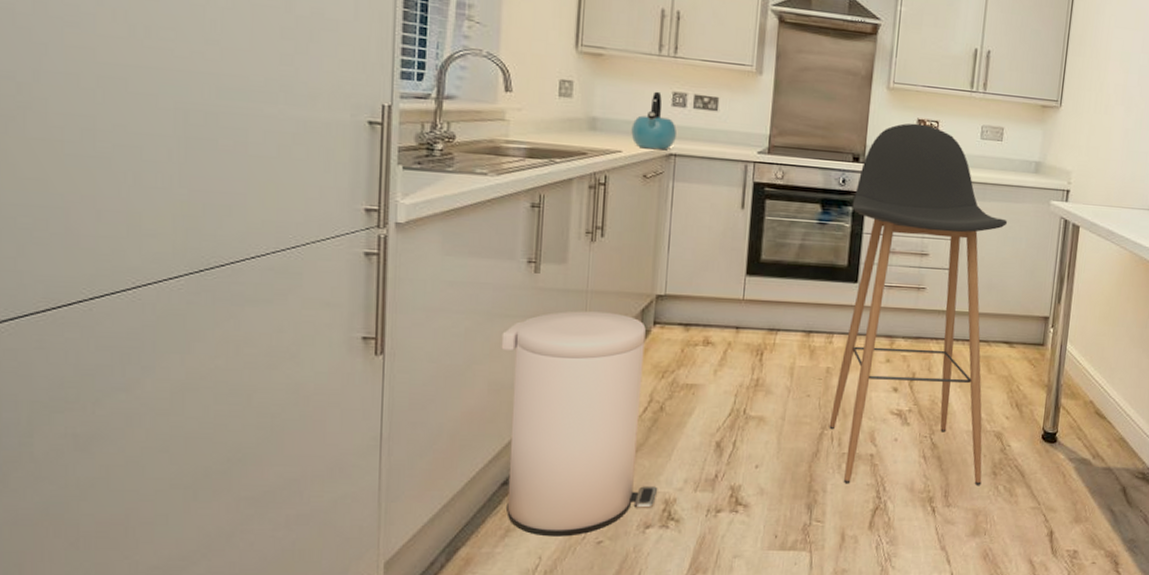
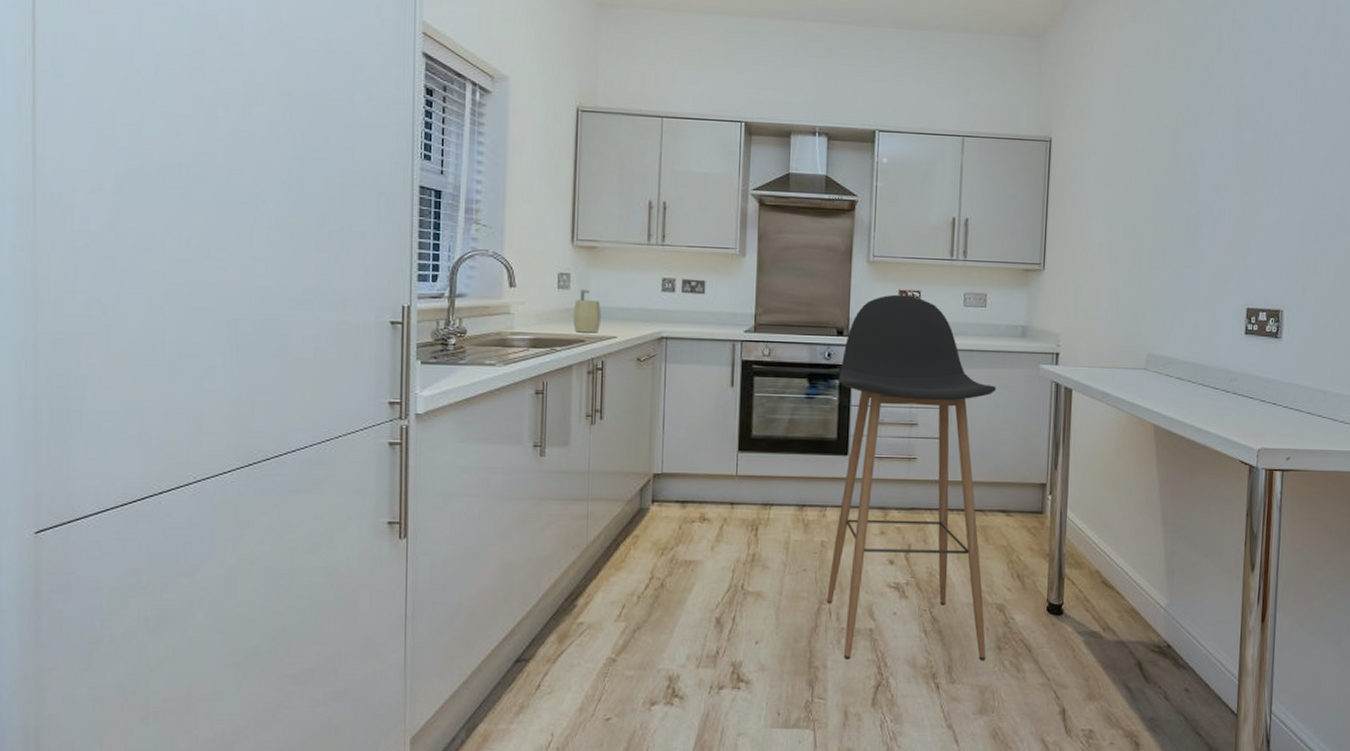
pedal bin: present [501,310,658,537] -> none [511,491,662,713]
soap dispenser: none [574,98,606,146] -> present [572,288,602,333]
kettle: present [631,91,677,150] -> none [625,278,667,334]

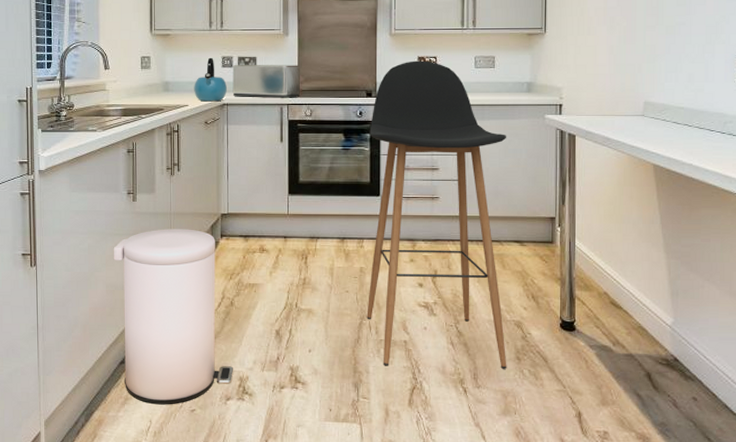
pedal bin: none [511,491,662,713] -> present [113,229,234,405]
soap dispenser: present [572,288,602,333] -> none [153,68,176,103]
kettle: none [625,278,667,334] -> present [194,57,227,102]
toaster: none [673,289,758,333] -> present [232,65,300,98]

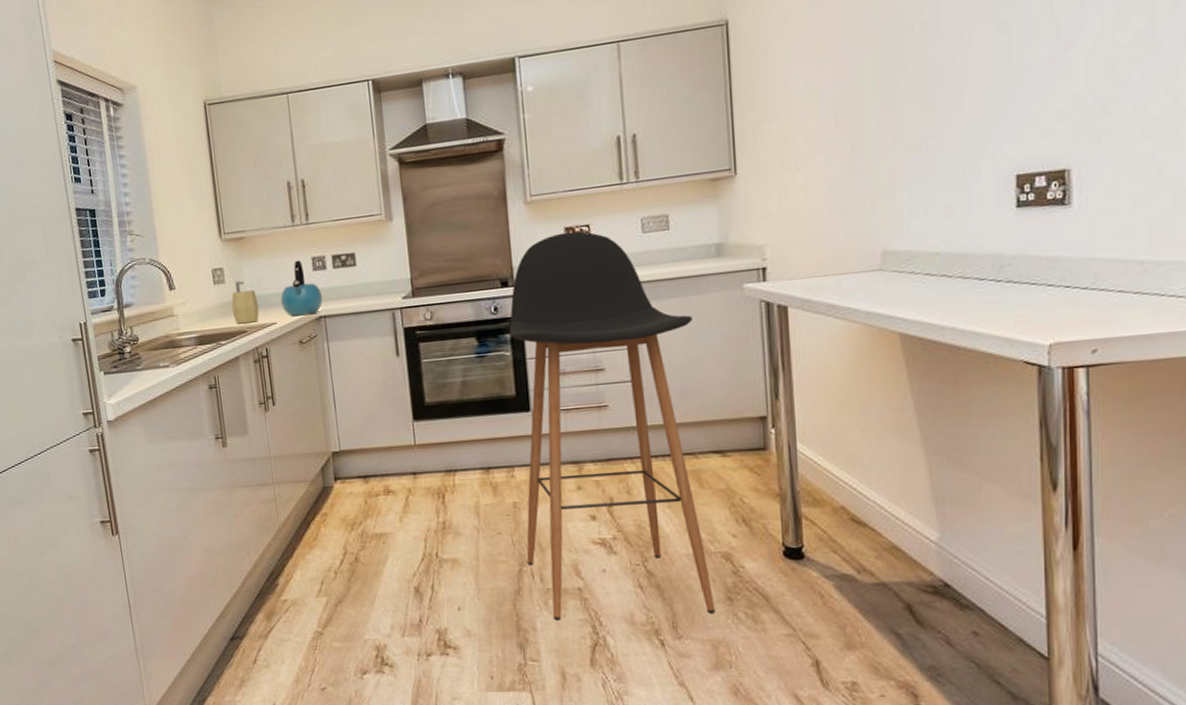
pedal bin: present [113,229,234,405] -> none [206,474,368,685]
soap dispenser: none [153,68,176,103] -> present [231,280,260,325]
toaster: present [232,65,300,98] -> none [326,256,415,306]

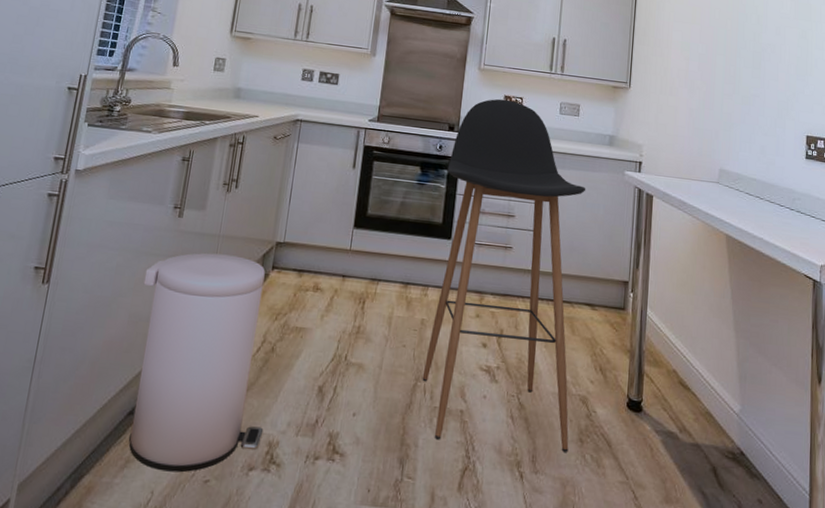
pedal bin: none [206,474,368,685] -> present [129,252,265,472]
soap dispenser: present [231,280,260,325] -> none [222,72,248,112]
kettle: present [280,260,323,317] -> none [267,68,304,116]

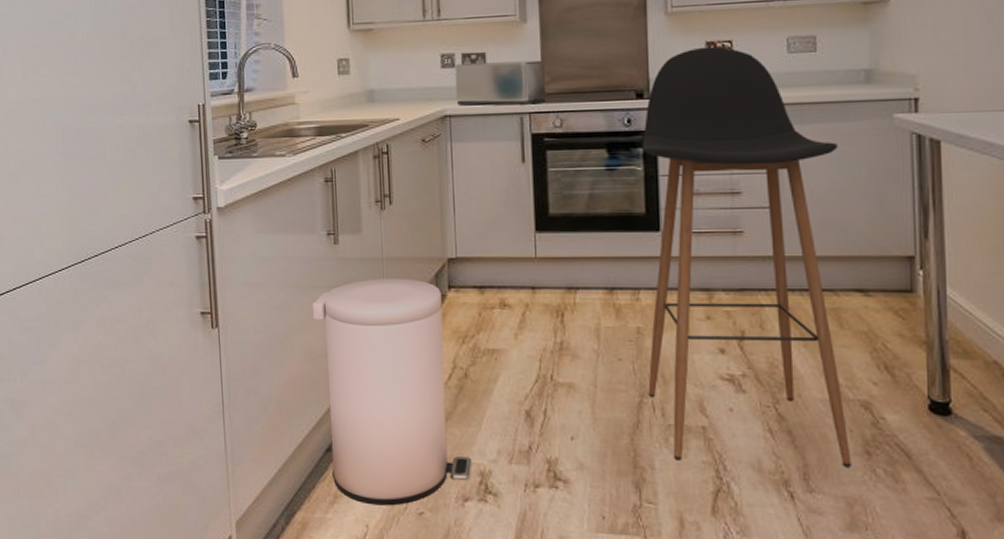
toaster: none [308,79,383,122] -> present [454,60,545,106]

